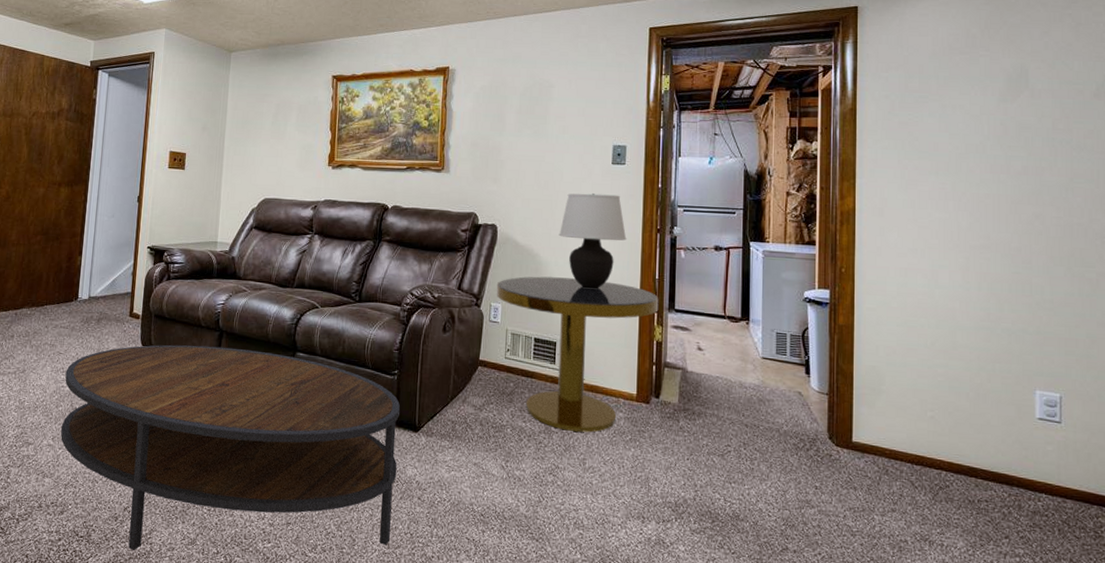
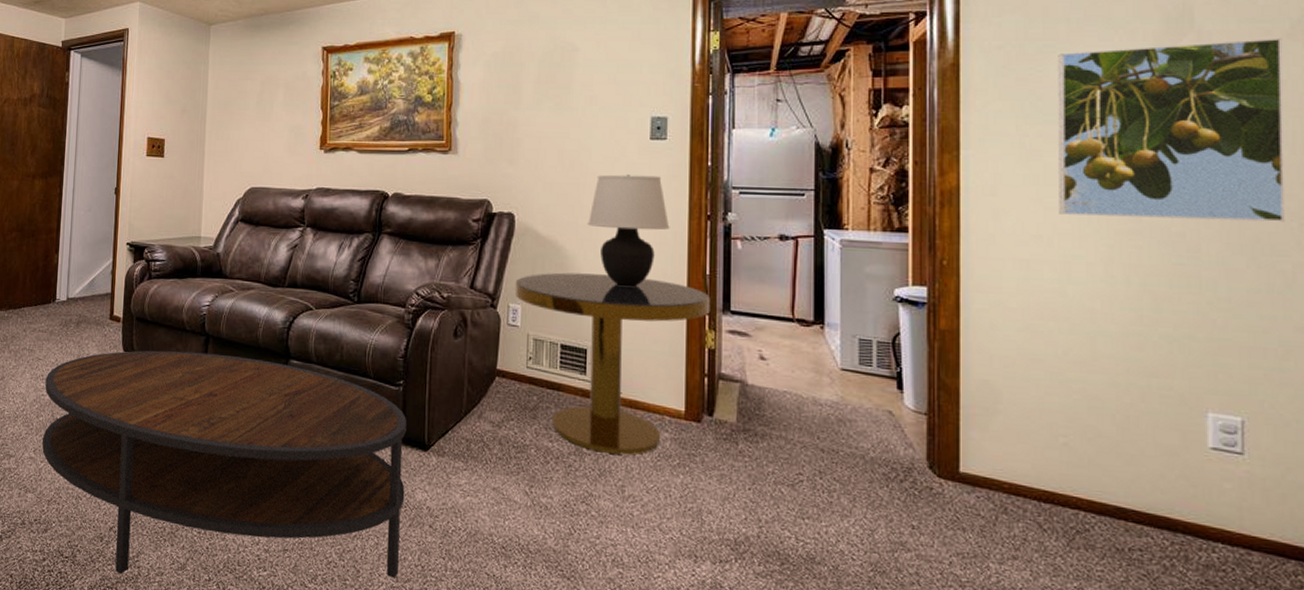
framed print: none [929,96,1092,241] -> present [1058,37,1285,222]

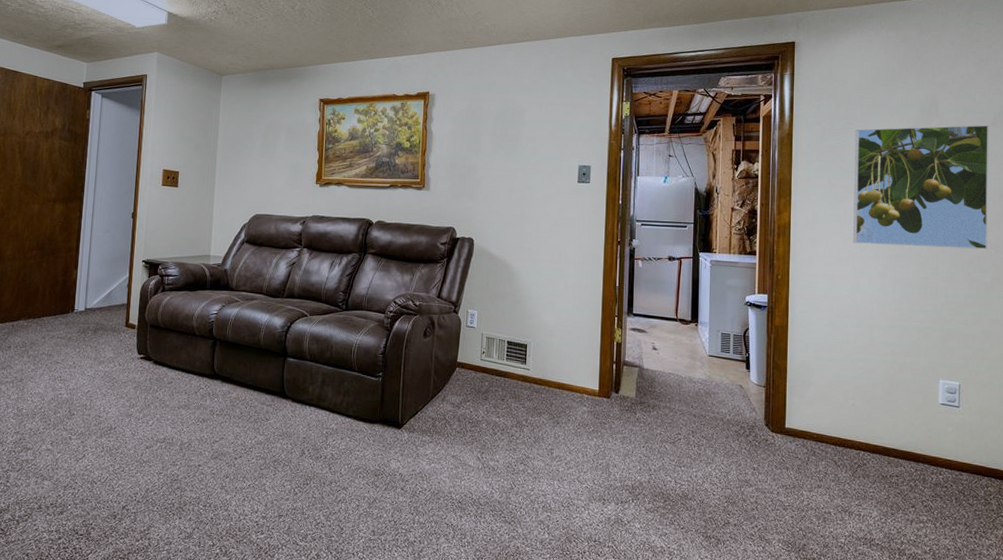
coffee table: present [41,350,407,578] -> none [59,352,385,546]
side table: present [514,272,711,455] -> none [472,285,619,425]
table lamp: present [587,174,670,288] -> none [529,209,591,296]

